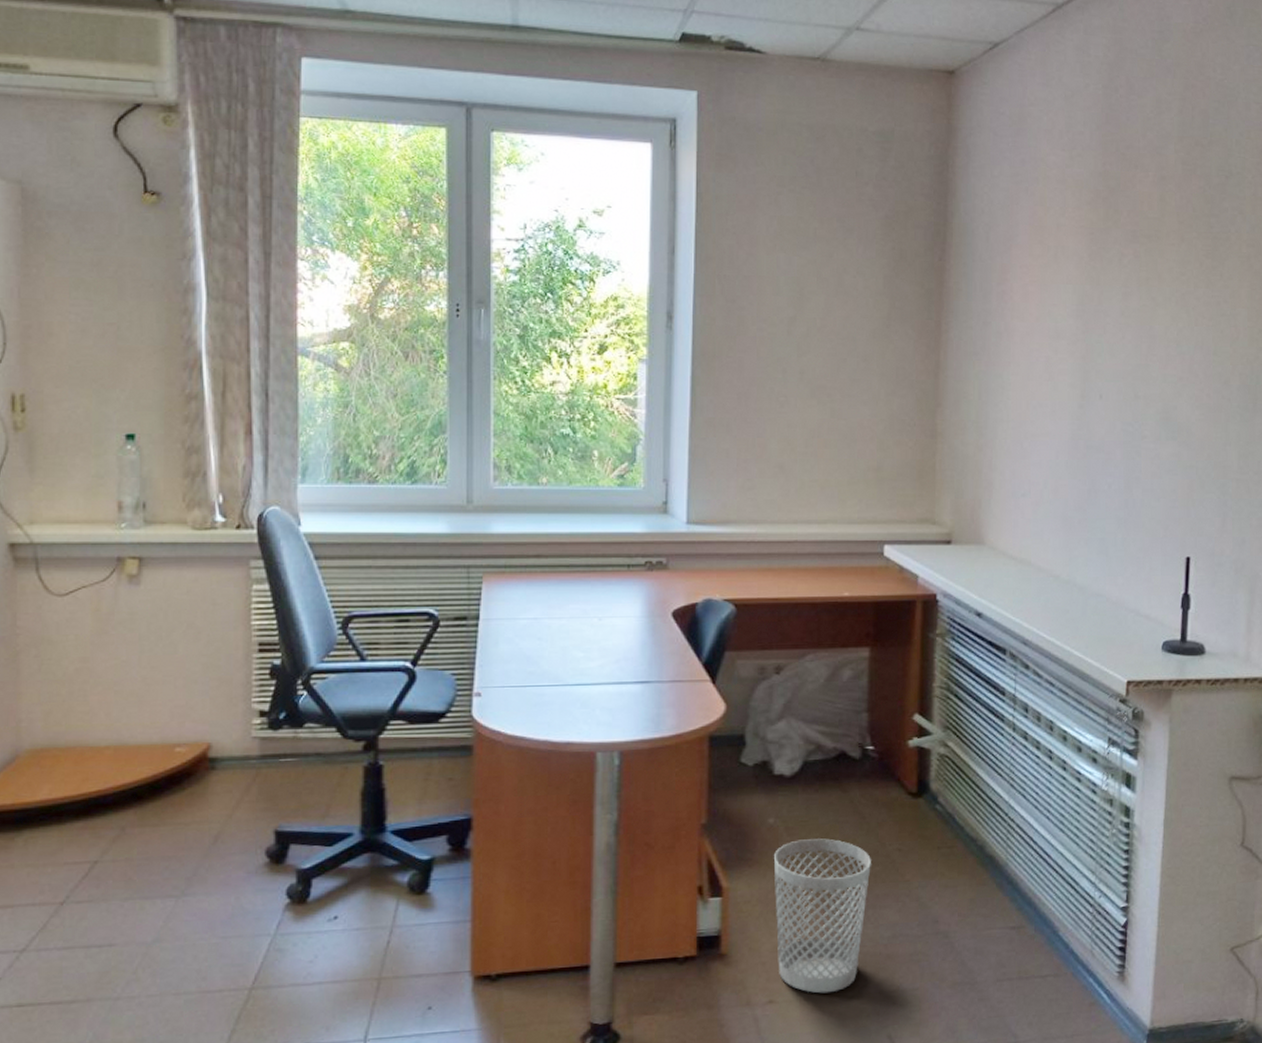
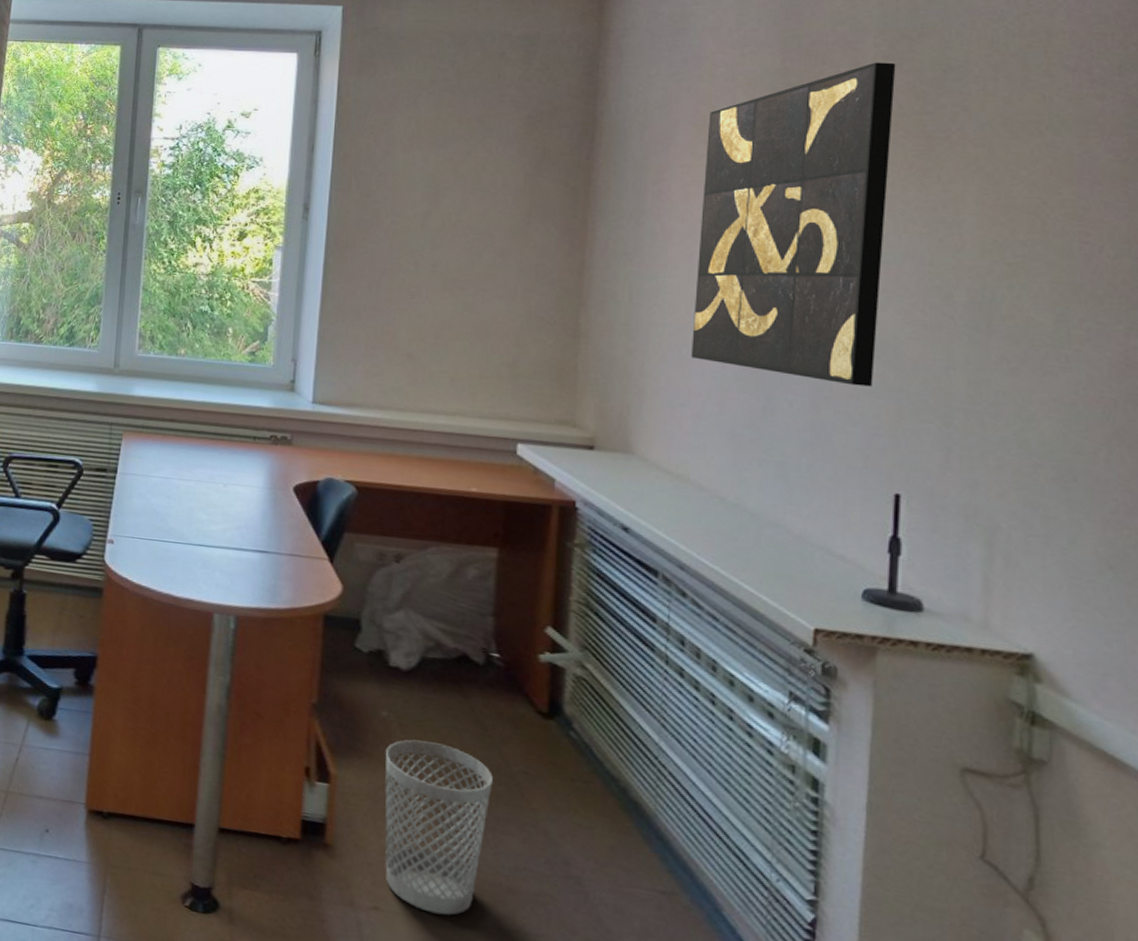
wall art: none [1030,167,1191,465] -> present [690,62,896,387]

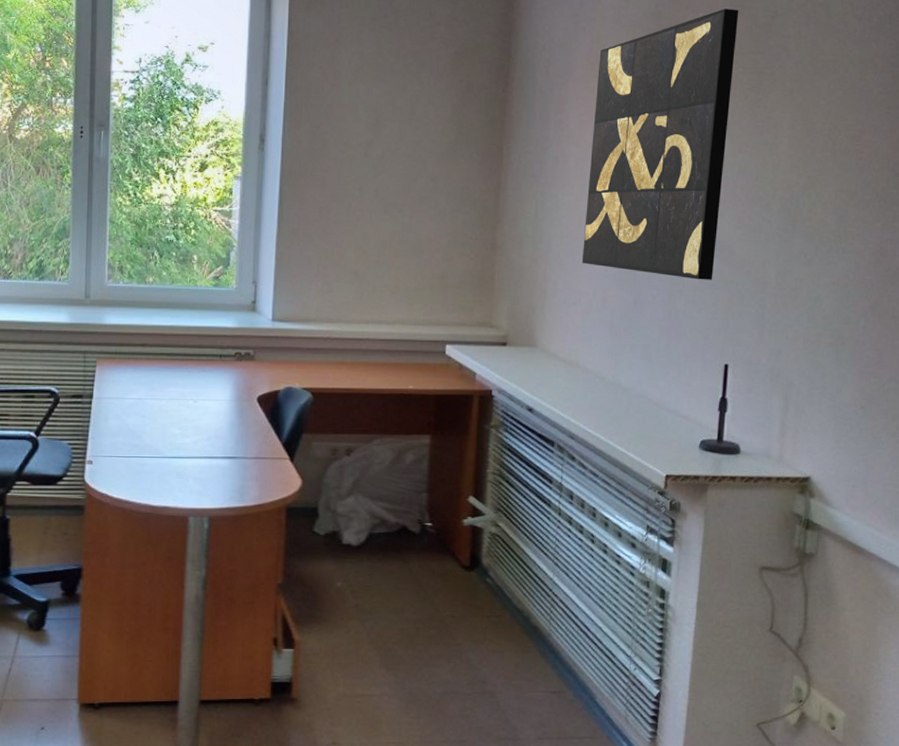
wastebasket: present [385,739,493,915] -> none [340,602,427,739]

